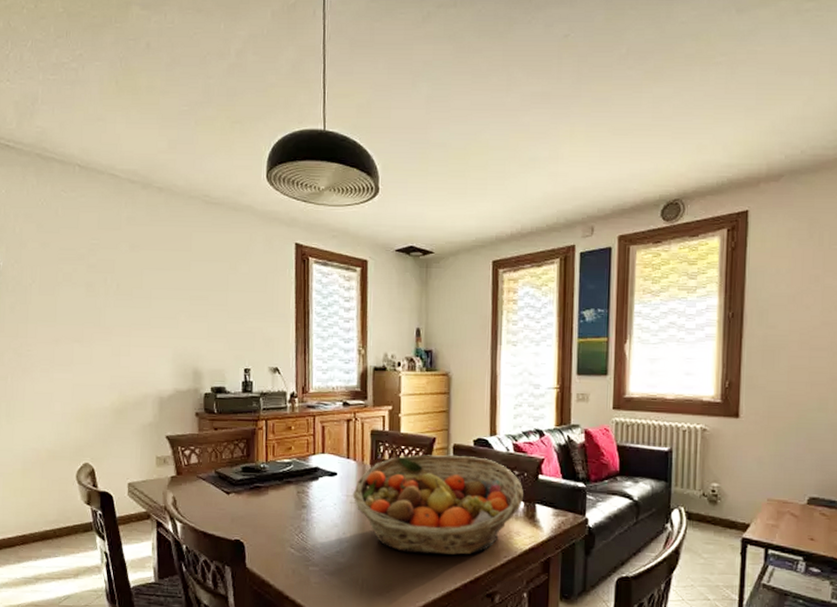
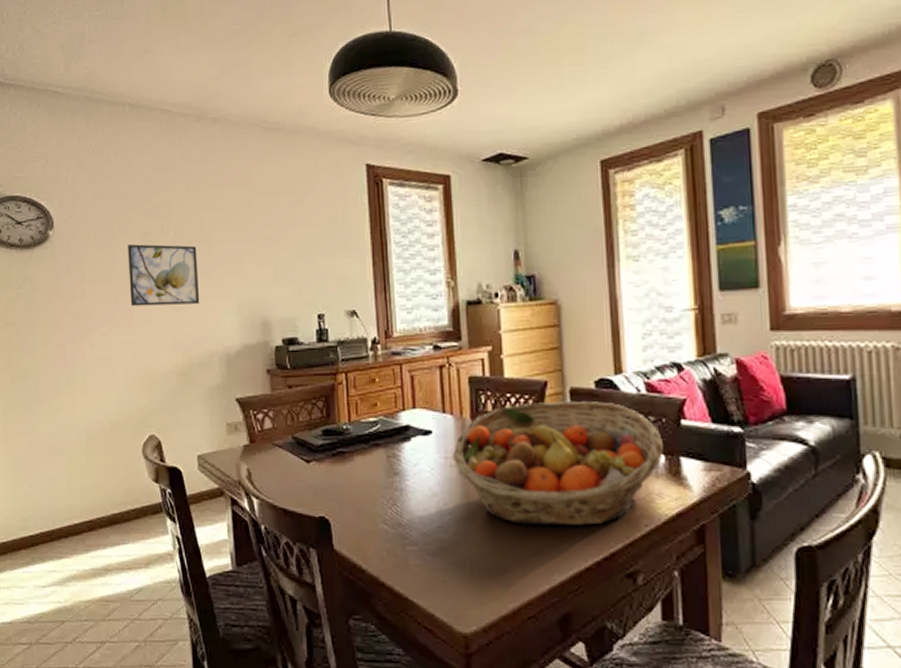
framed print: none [71,293,138,351] -> present [128,244,200,307]

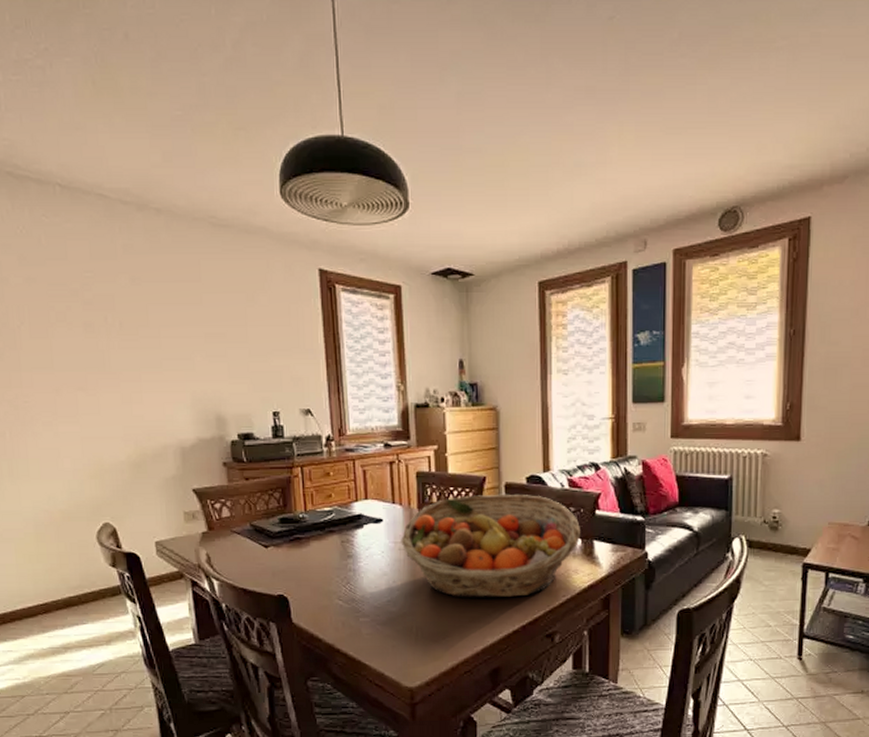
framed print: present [128,244,200,307] -> none [68,335,151,398]

